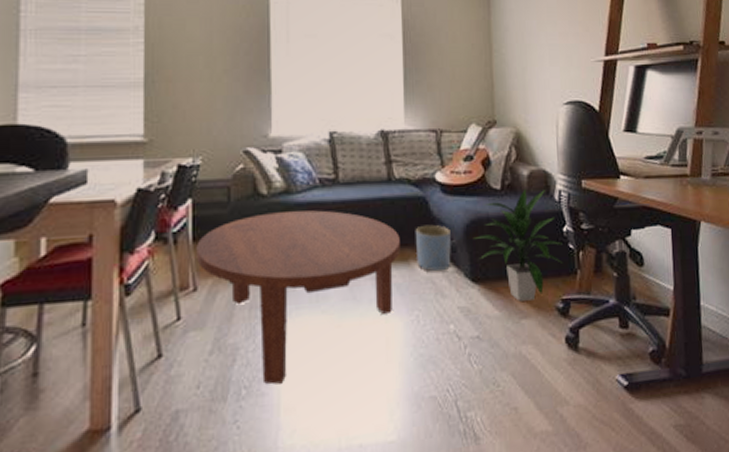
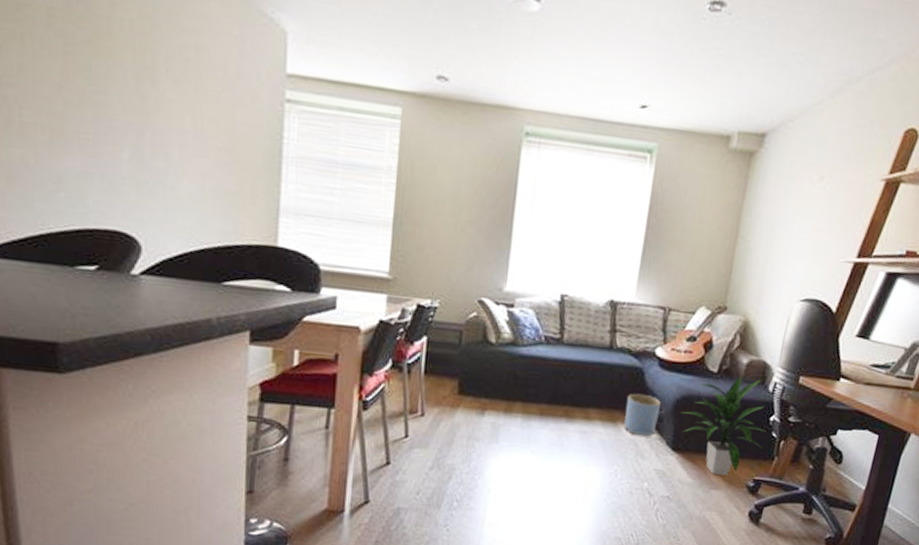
coffee table: present [196,210,400,385] -> none [426,359,612,503]

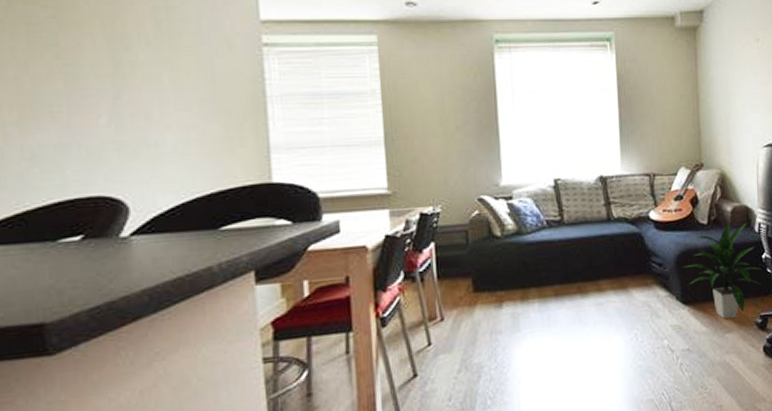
planter: present [624,393,661,436] -> none [632,257,664,298]

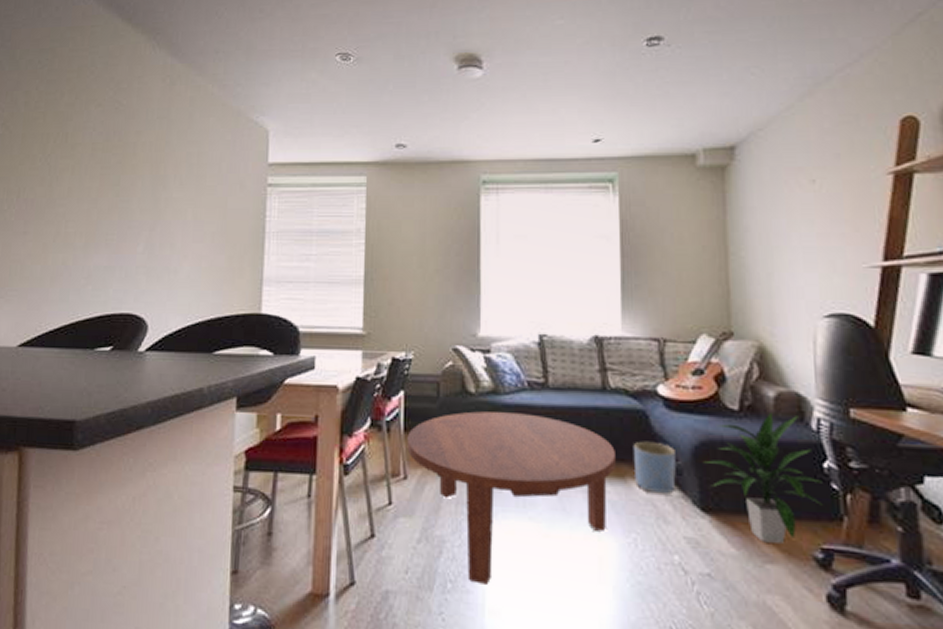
coffee table: none [441,248,620,395] -> present [407,411,616,584]
planter: none [632,257,664,298] -> present [633,441,676,494]

